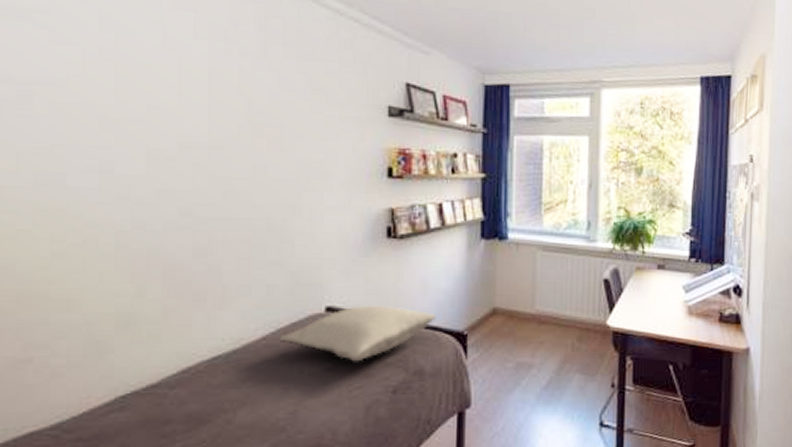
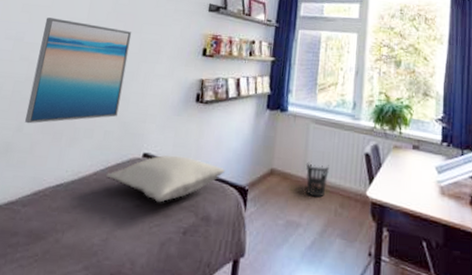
wall art: none [142,137,282,286] -> present [24,17,132,124]
wastebasket: none [534,295,563,334] -> present [305,162,329,198]

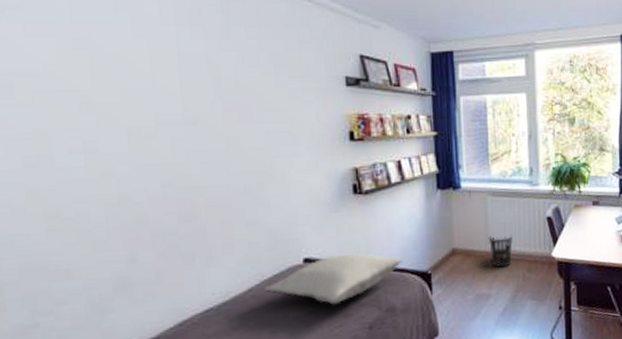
wall art: present [24,17,132,124] -> none [121,117,260,252]

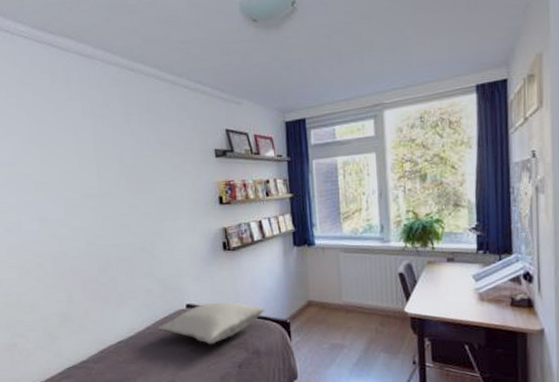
wastebasket: present [488,235,513,268] -> none [341,289,365,320]

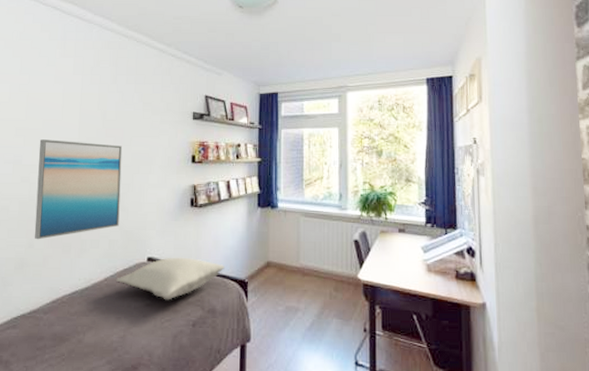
wall art: none [60,191,153,294] -> present [34,139,123,240]

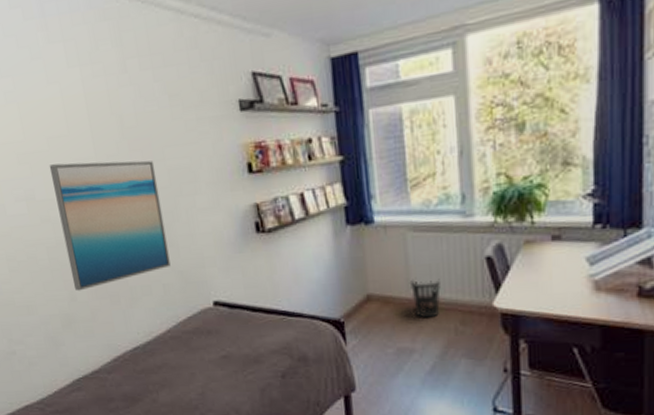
pillow: present [115,257,225,300] -> none [180,297,312,350]
wastebasket: none [299,252,321,284] -> present [409,279,441,318]

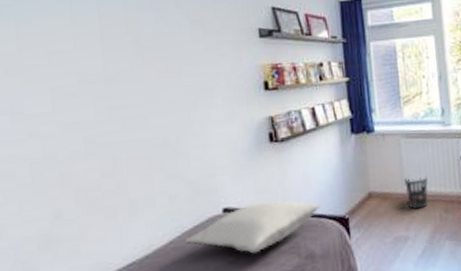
wall art: present [48,160,171,291] -> none [46,77,179,209]
pillow: none [180,297,312,350] -> present [184,200,320,254]

